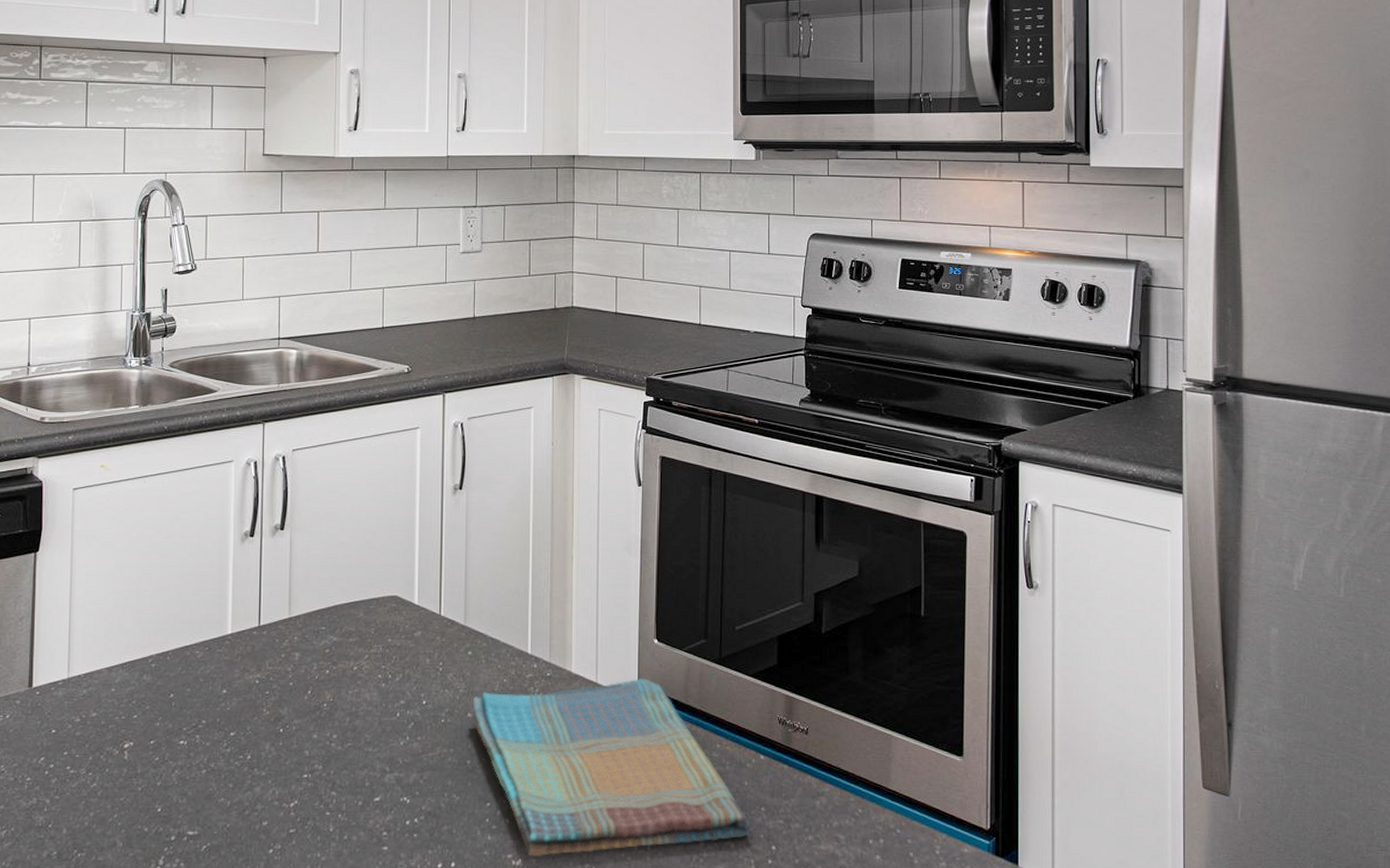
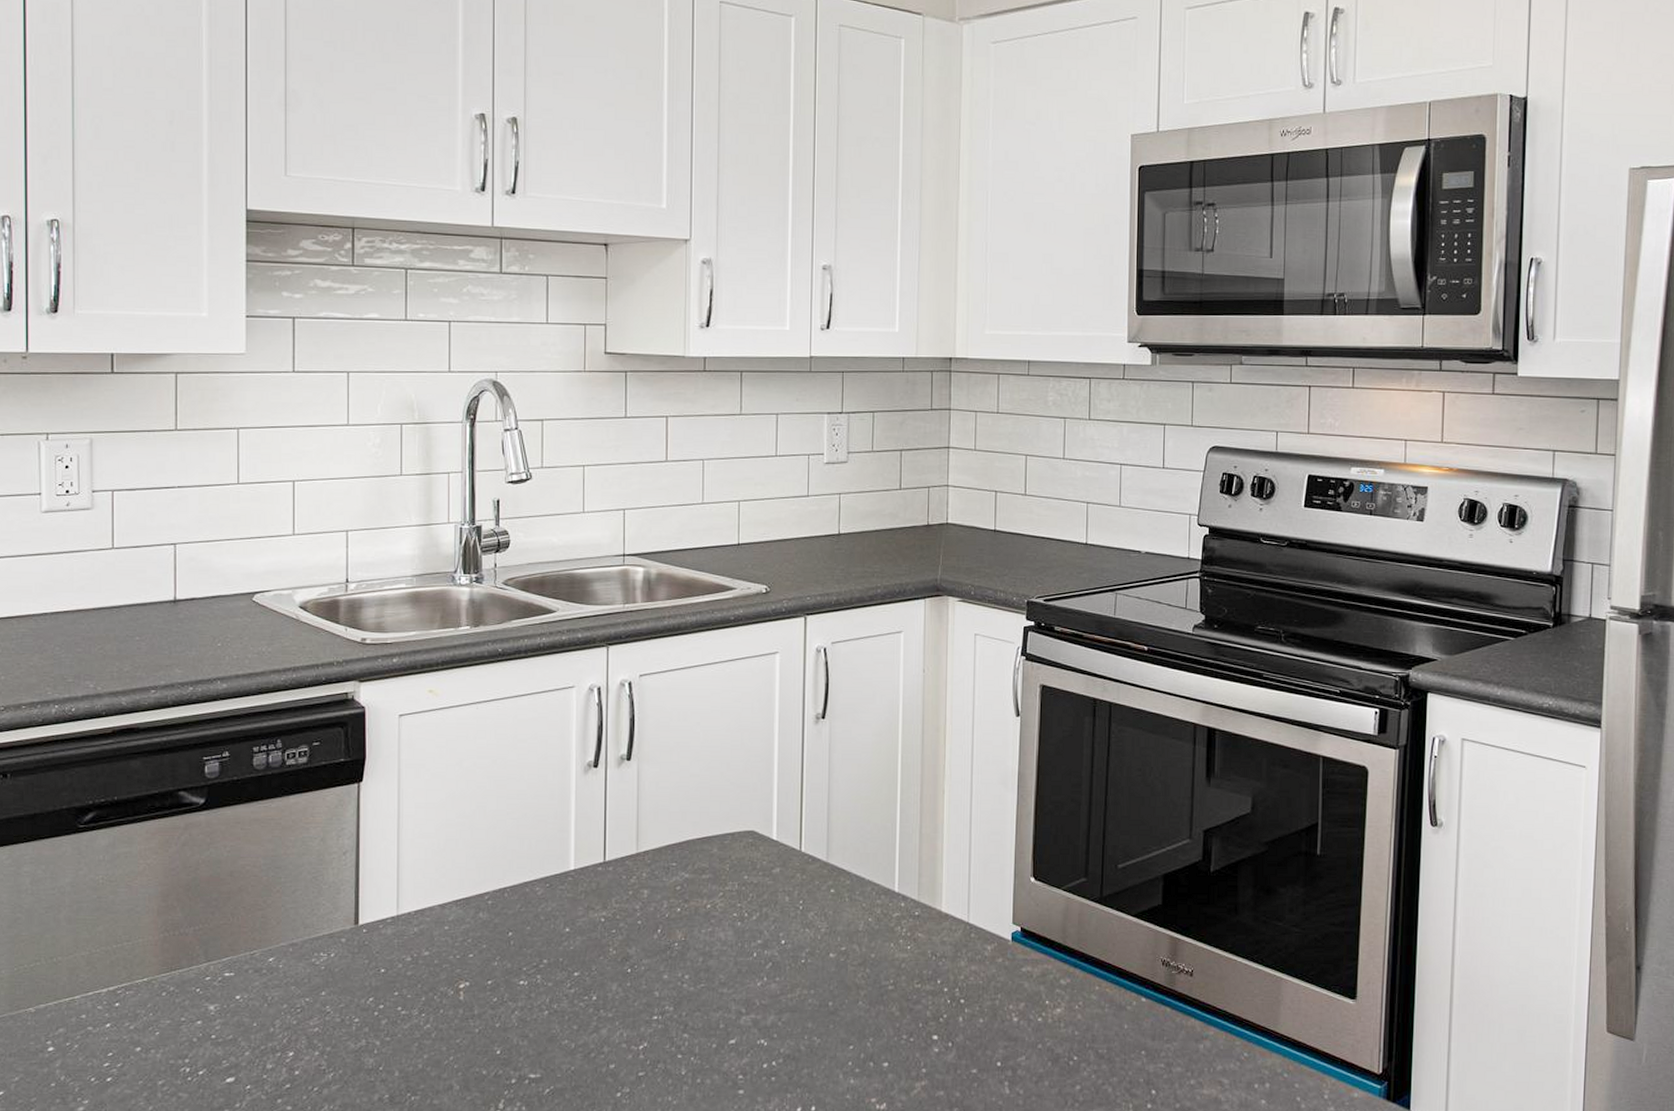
dish towel: present [471,678,751,857] -> none [833,918,1130,1101]

